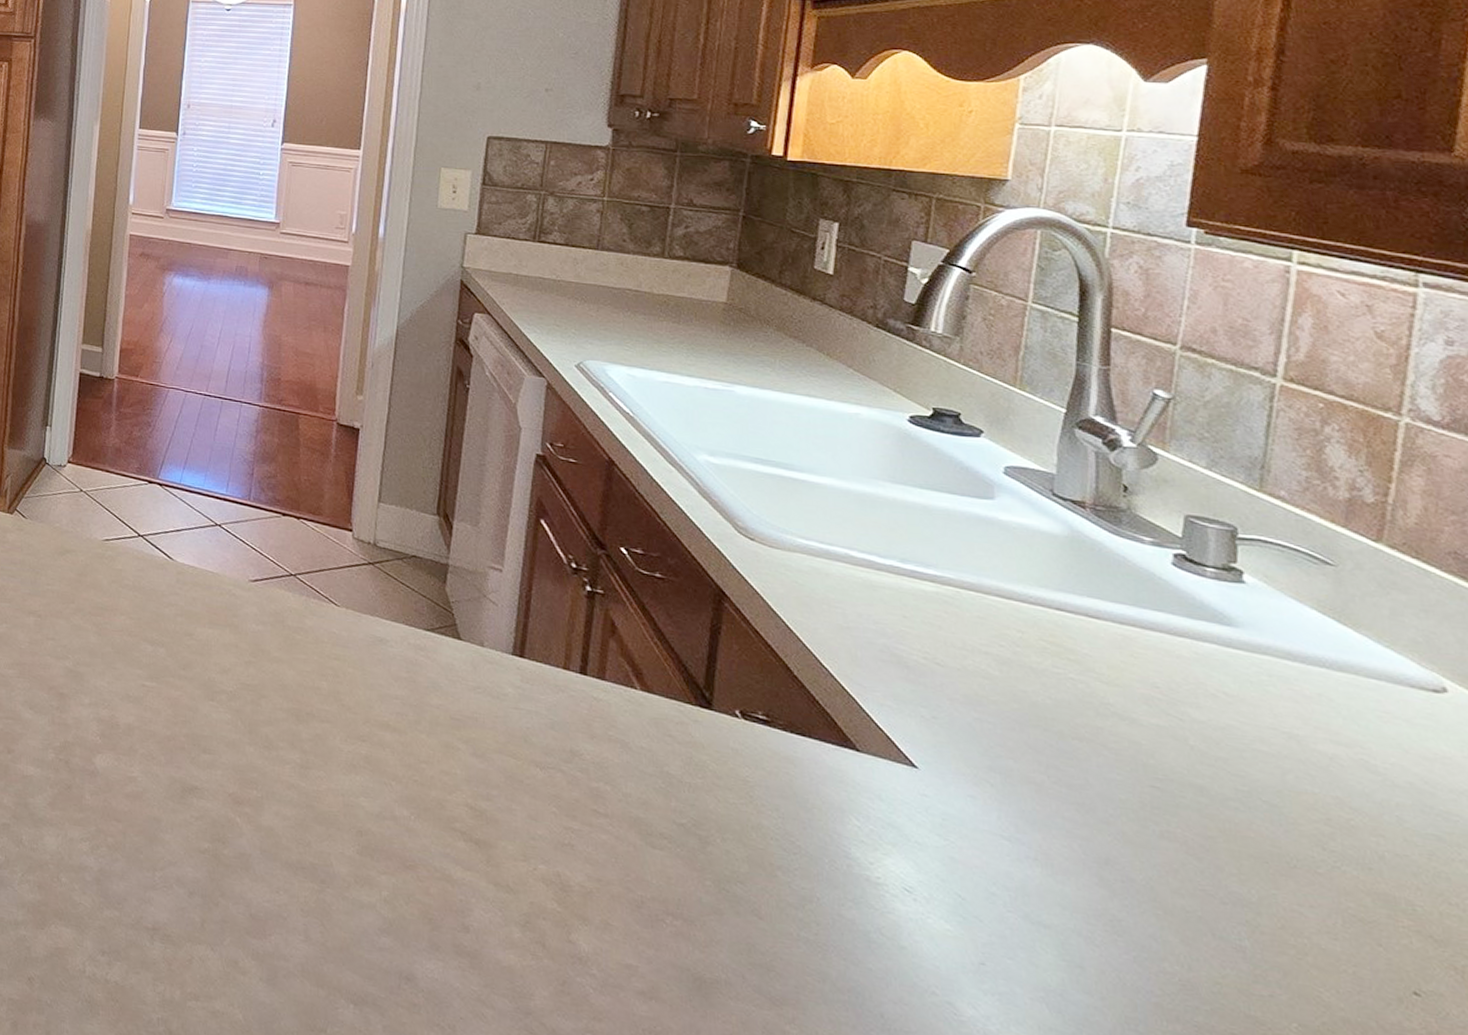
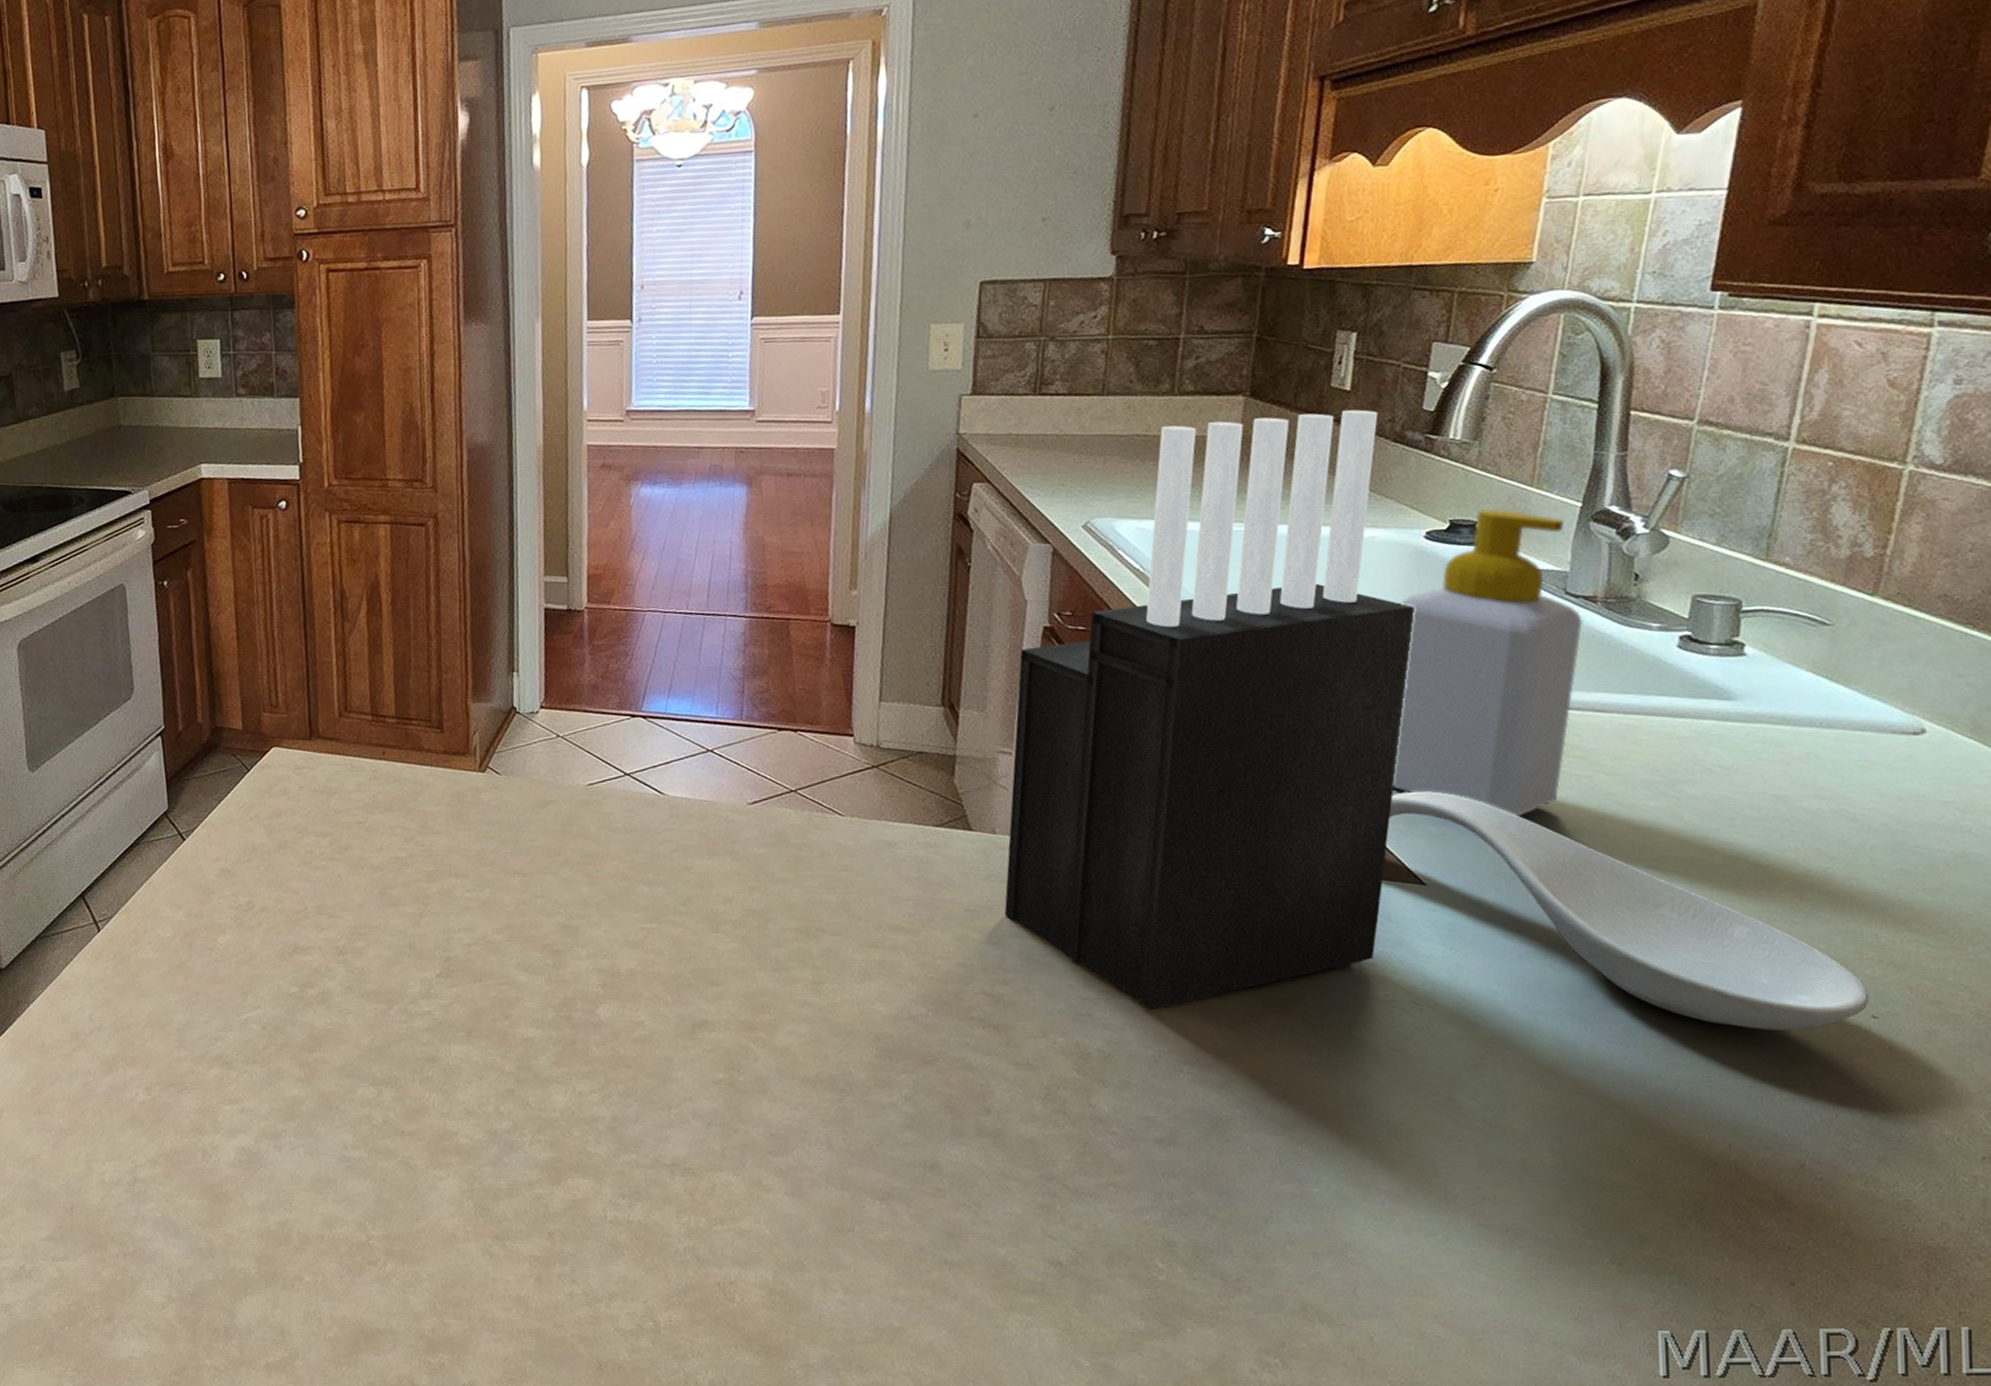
knife block: none [489,285,901,852] -> present [1004,409,1416,1010]
spoon rest: none [877,668,1409,995] -> present [1389,791,1869,1030]
soap bottle: none [880,401,1072,713] -> present [1392,508,1583,817]

